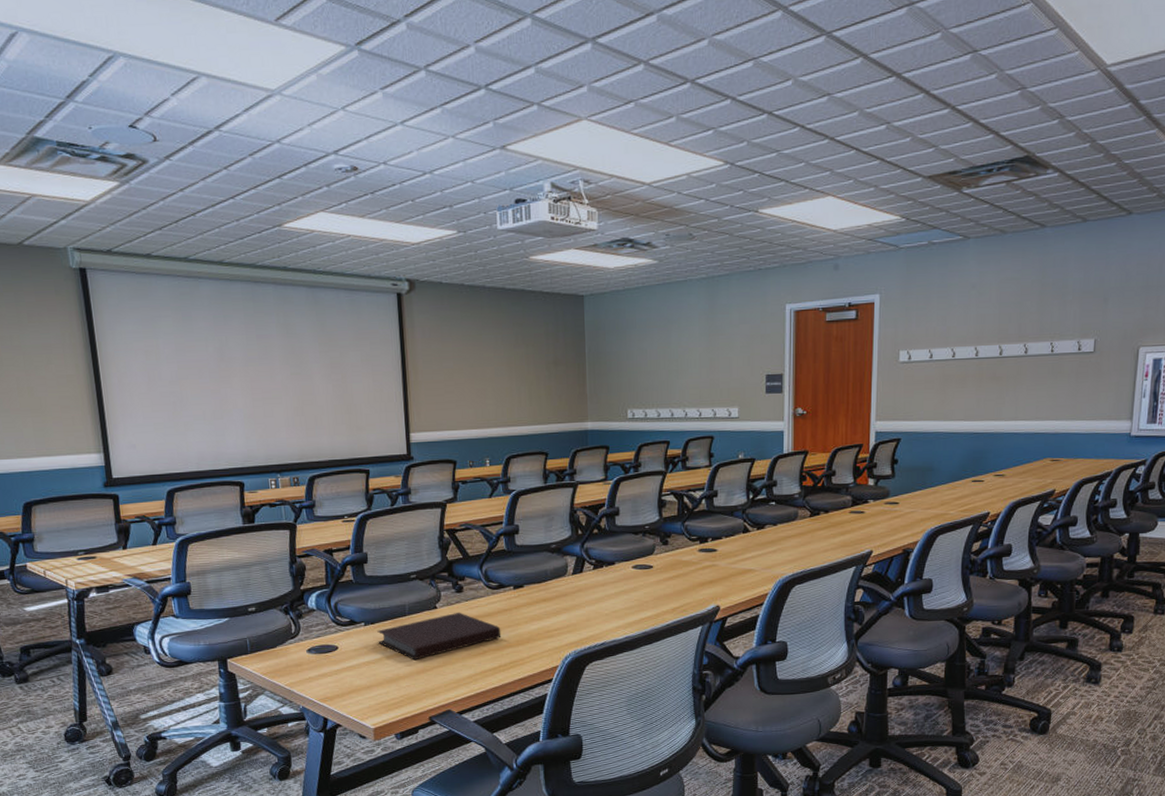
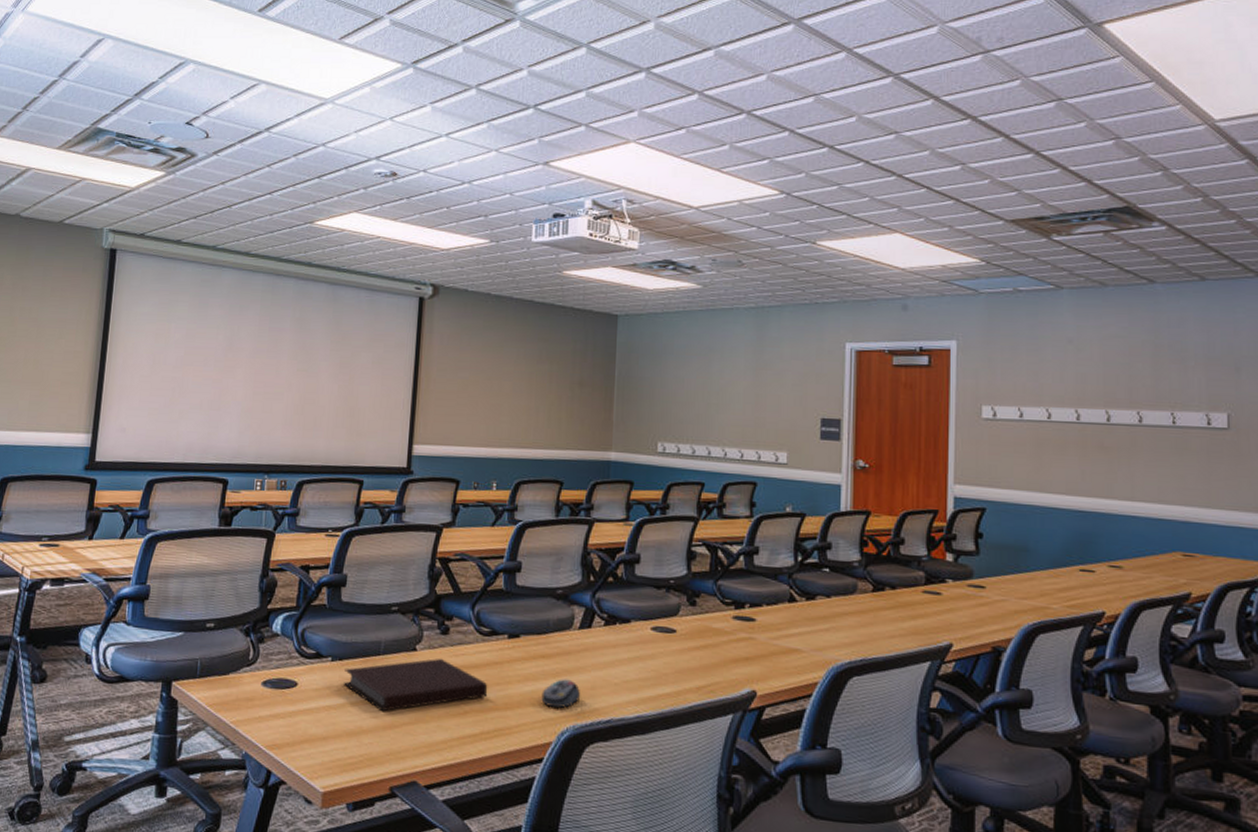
computer mouse: none [546,615,579,640] -> present [541,679,581,709]

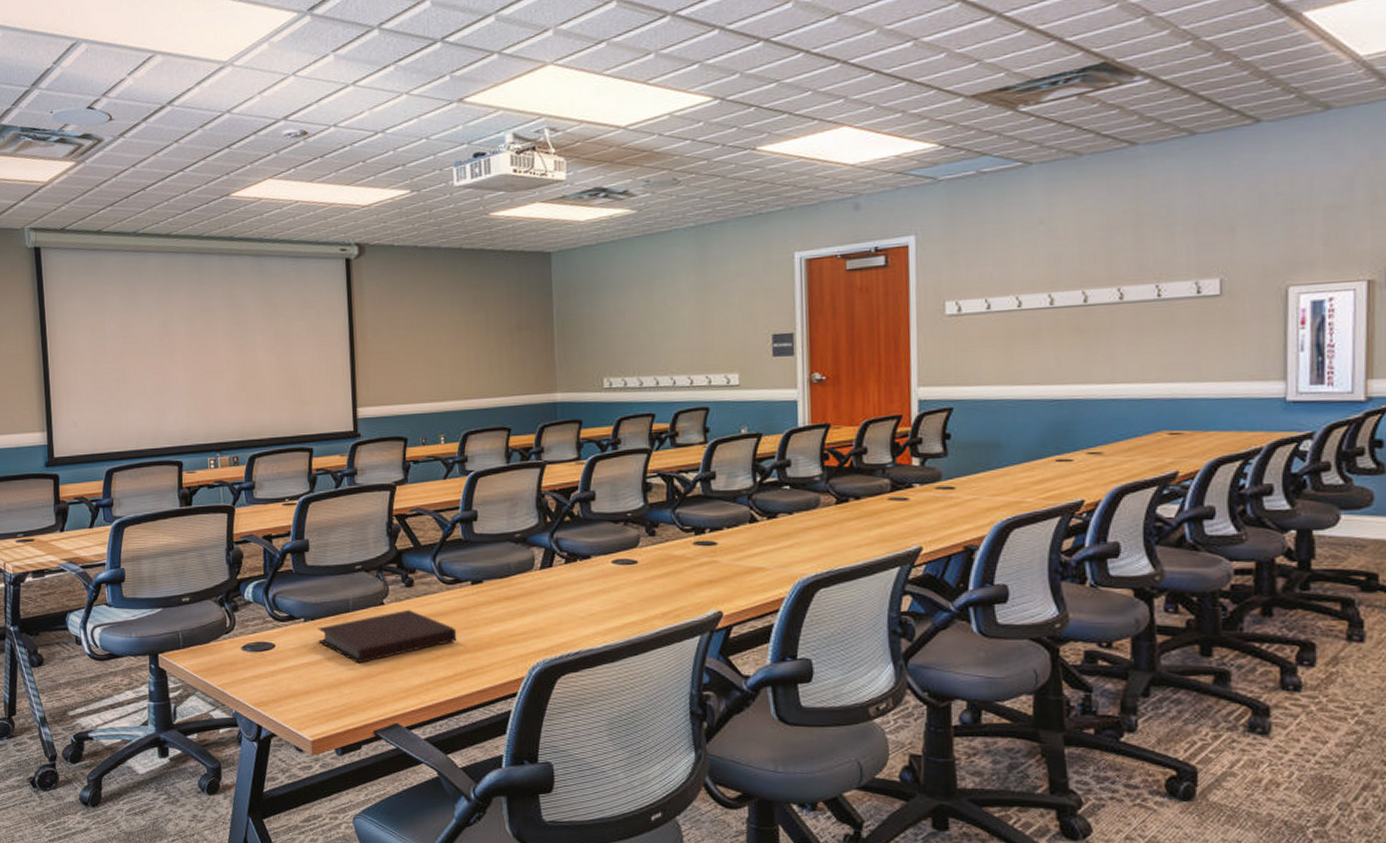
computer mouse: present [541,679,581,709] -> none [509,617,548,646]

